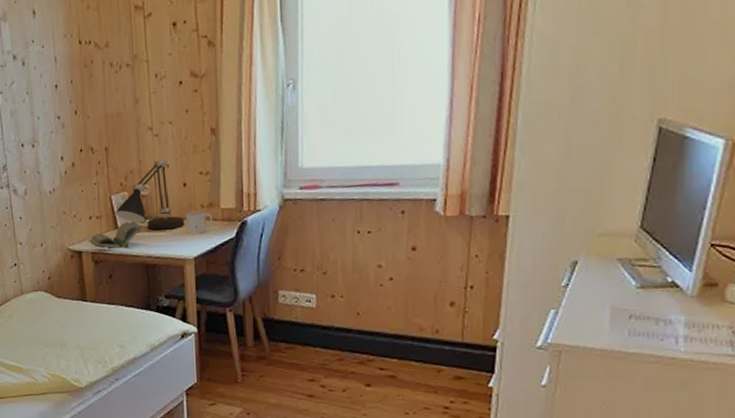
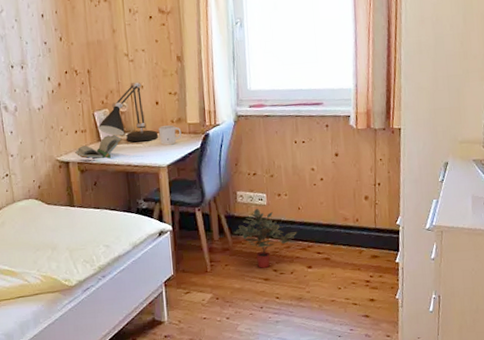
potted plant: none [271,312,354,382] -> present [233,209,297,268]

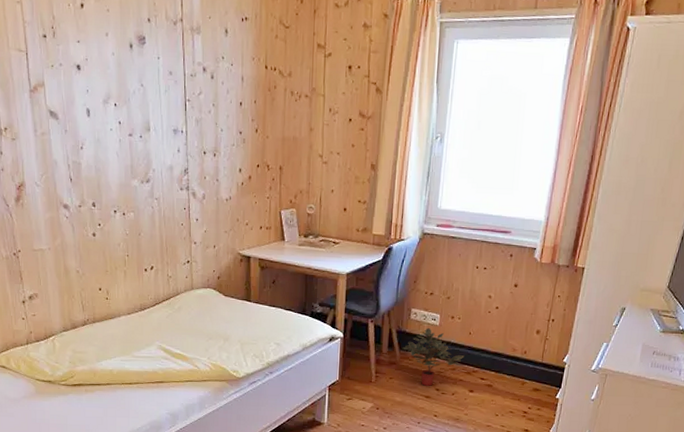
book: present [74,135,123,159] -> none [257,235,307,259]
desk lamp: present [98,81,159,143] -> none [283,185,342,247]
mug: present [158,125,182,146] -> none [342,233,366,254]

